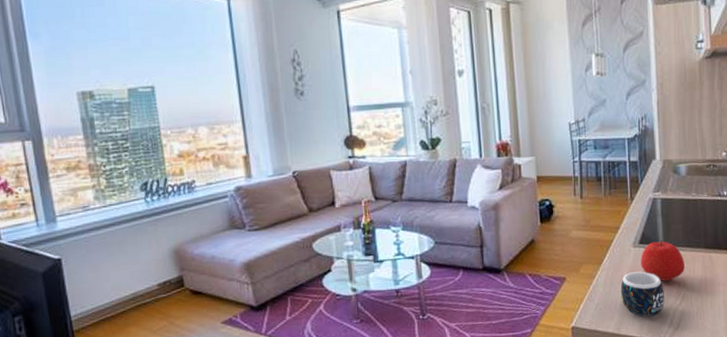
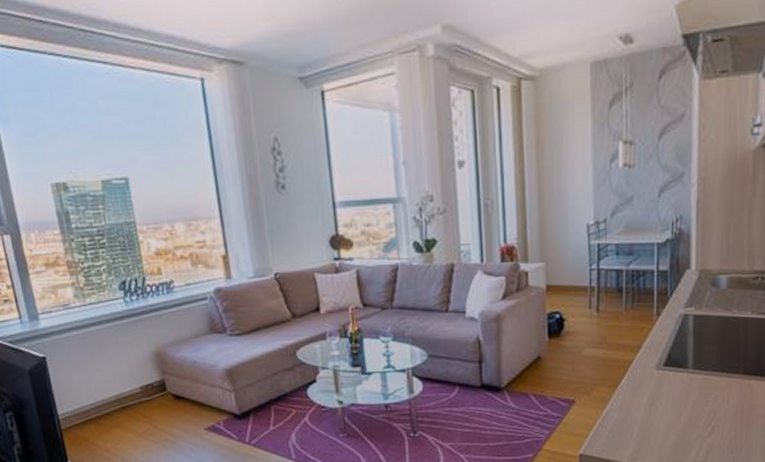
mug: present [620,271,665,317] -> none [638,397,691,448]
apple: present [641,240,685,281] -> none [664,363,718,409]

